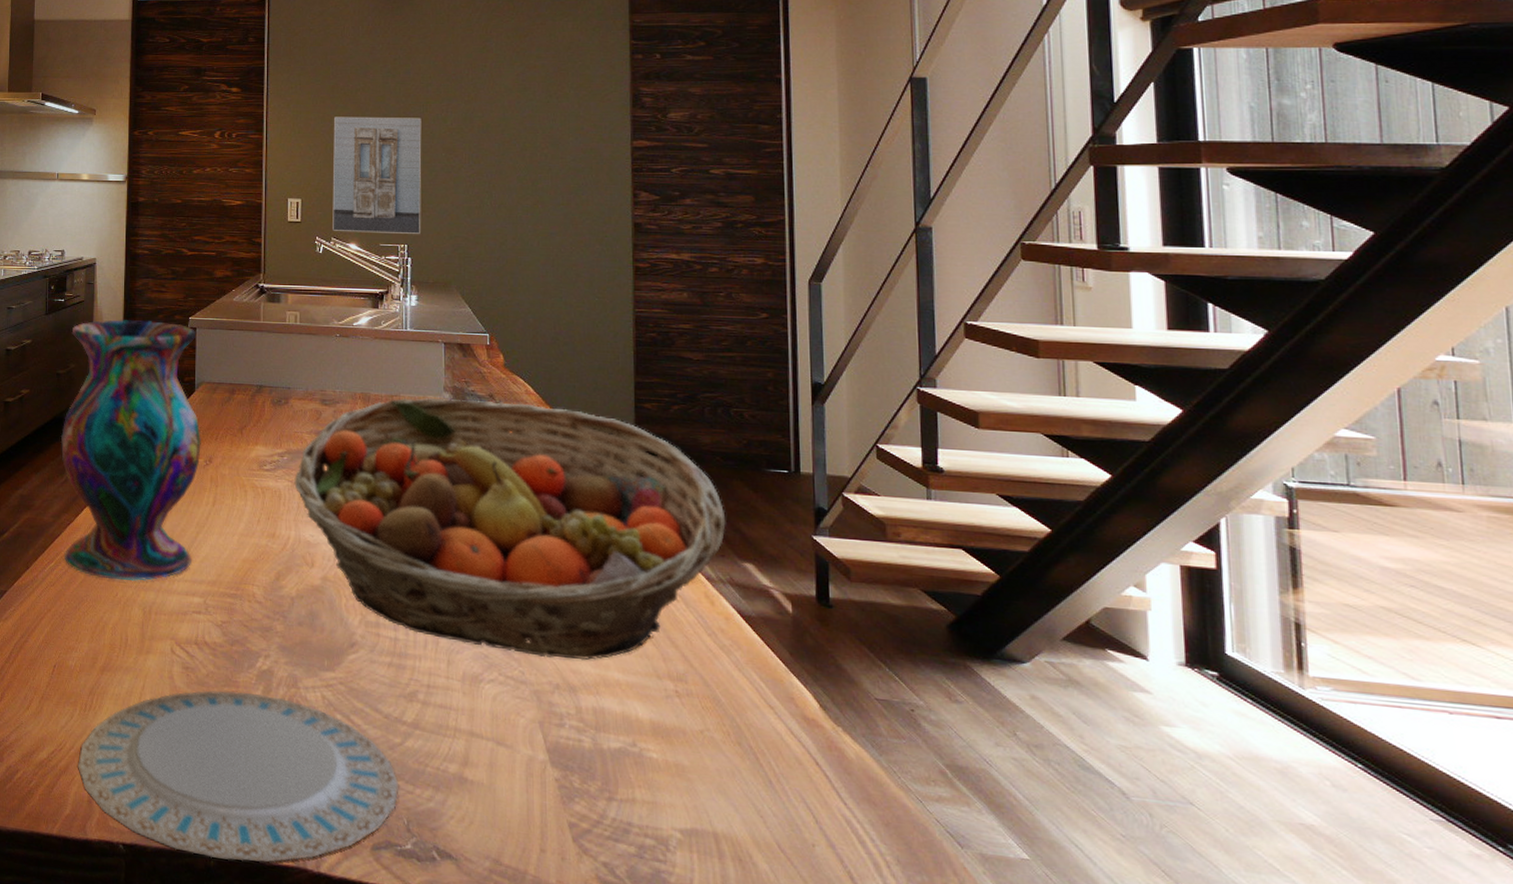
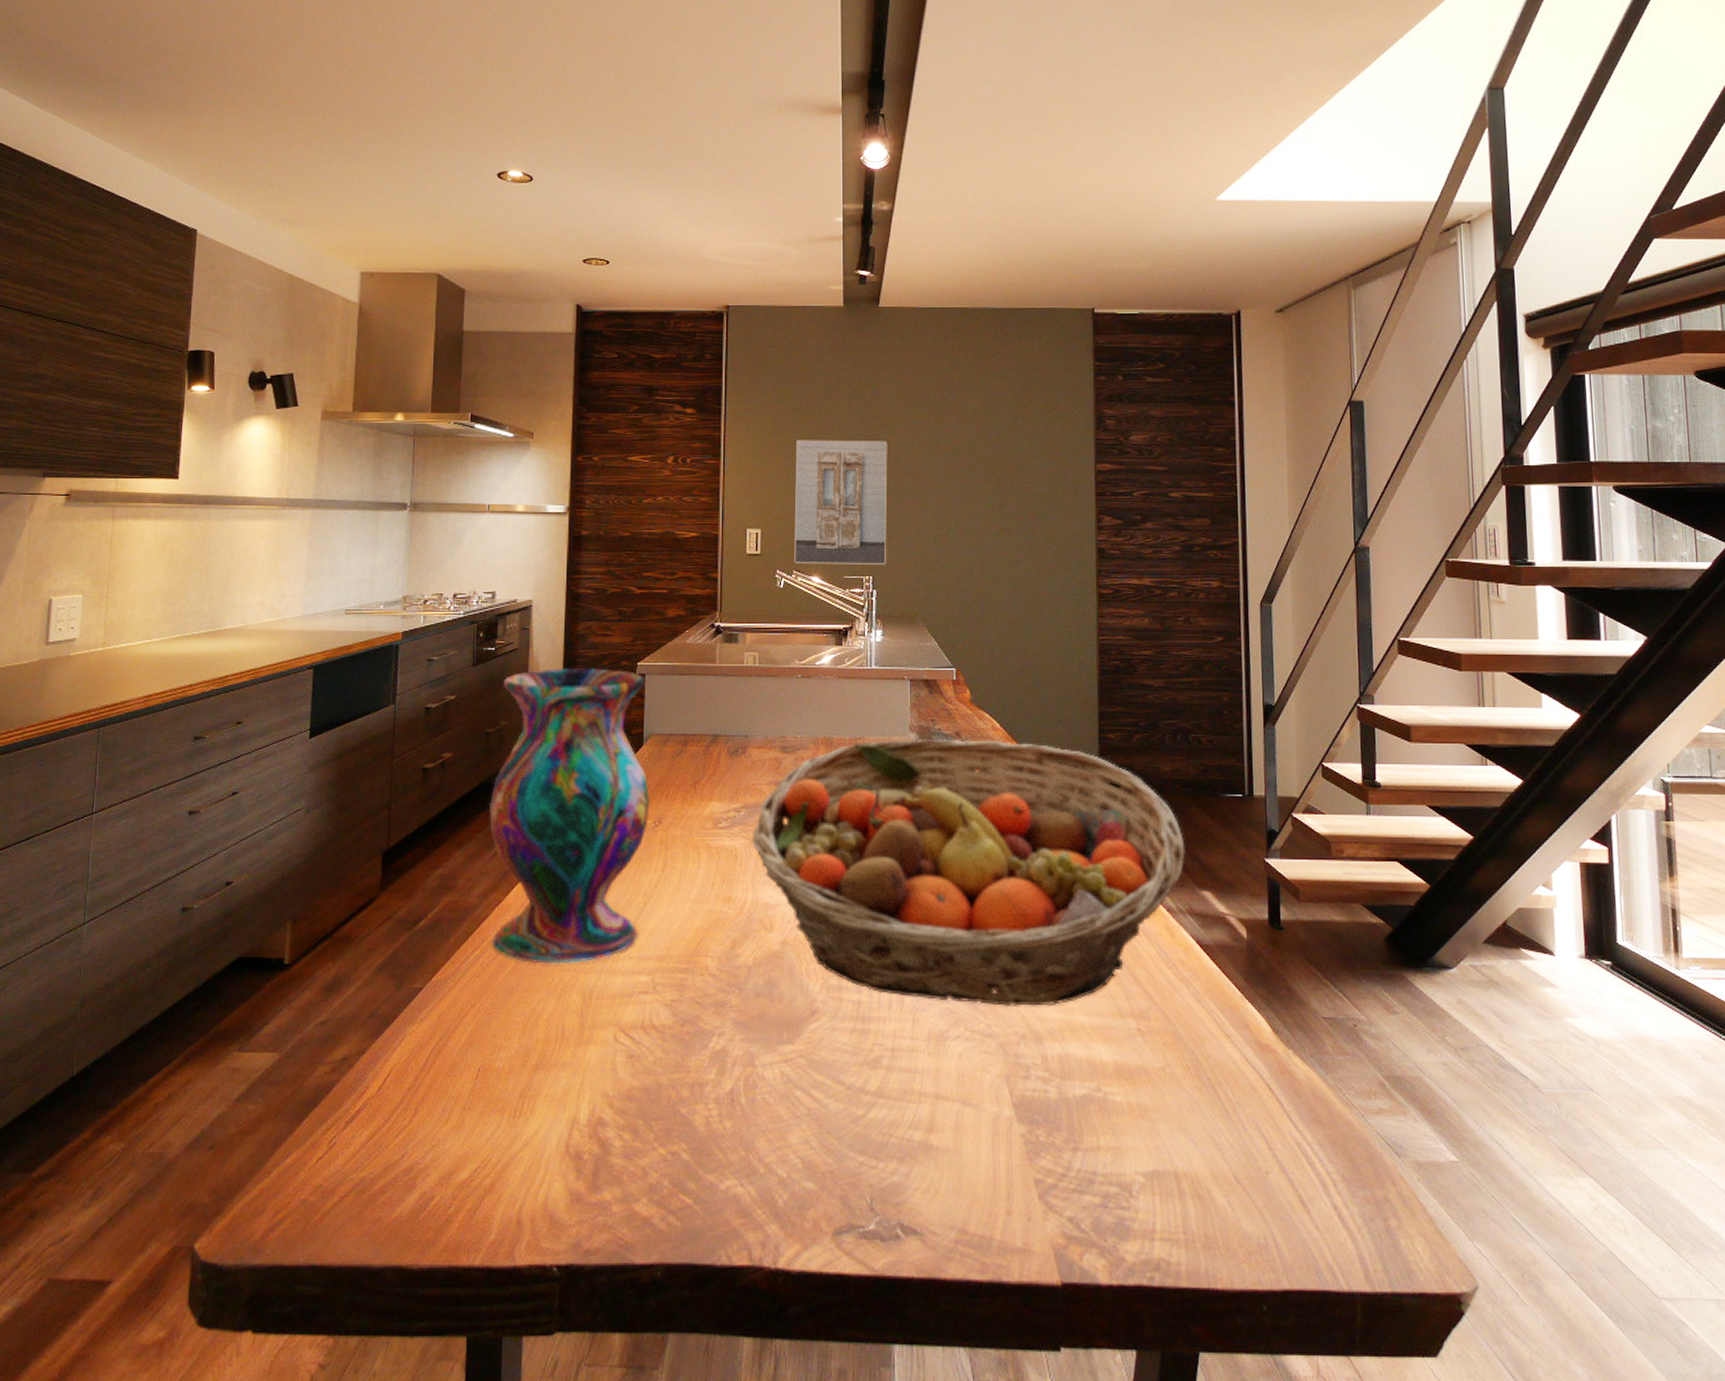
plate: present [78,690,399,863] -> none [505,1078,862,1269]

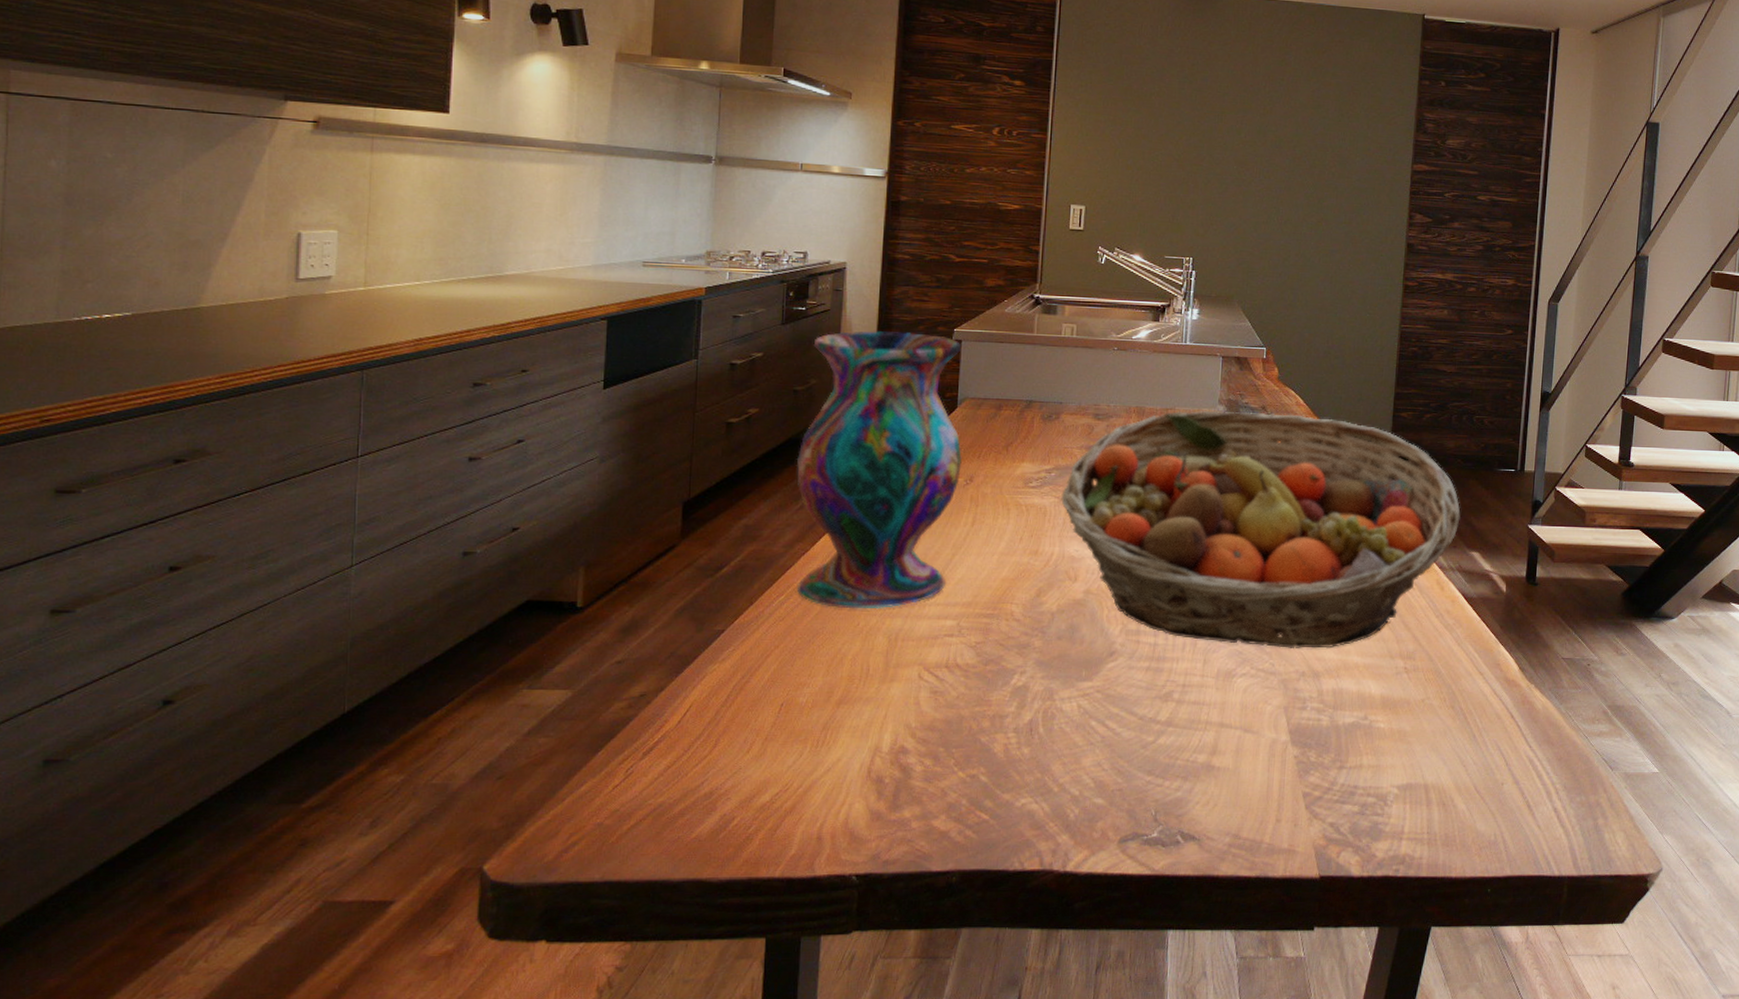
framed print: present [794,440,888,566] -> none [1117,120,1216,248]

